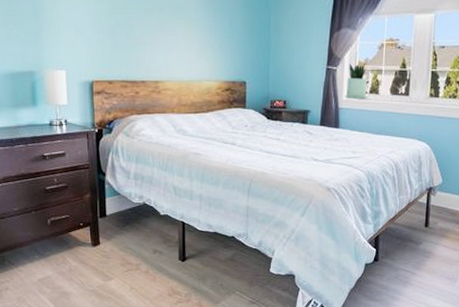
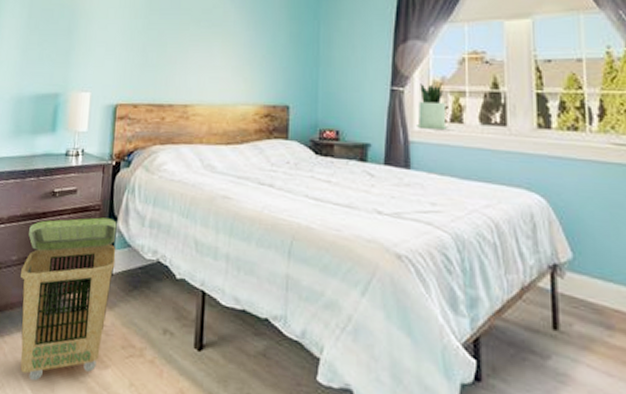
laundry basket: none [24,174,108,294] -> present [20,217,117,381]

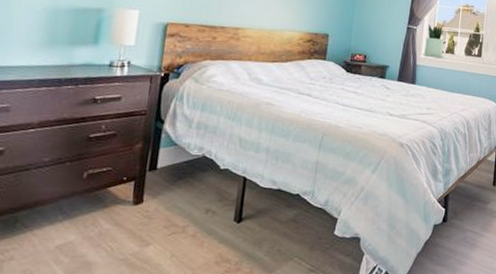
laundry basket: present [20,217,117,381] -> none [52,121,164,265]

